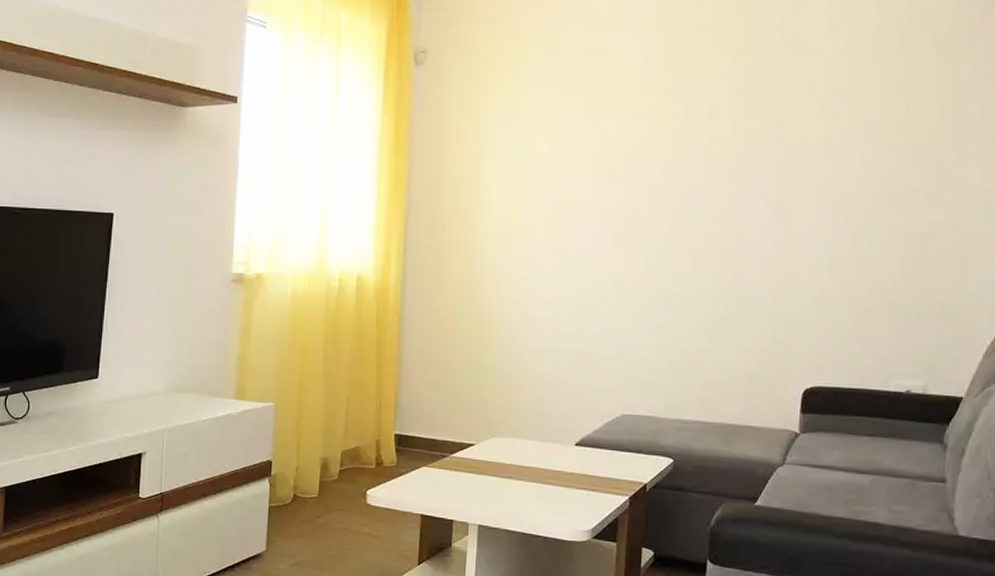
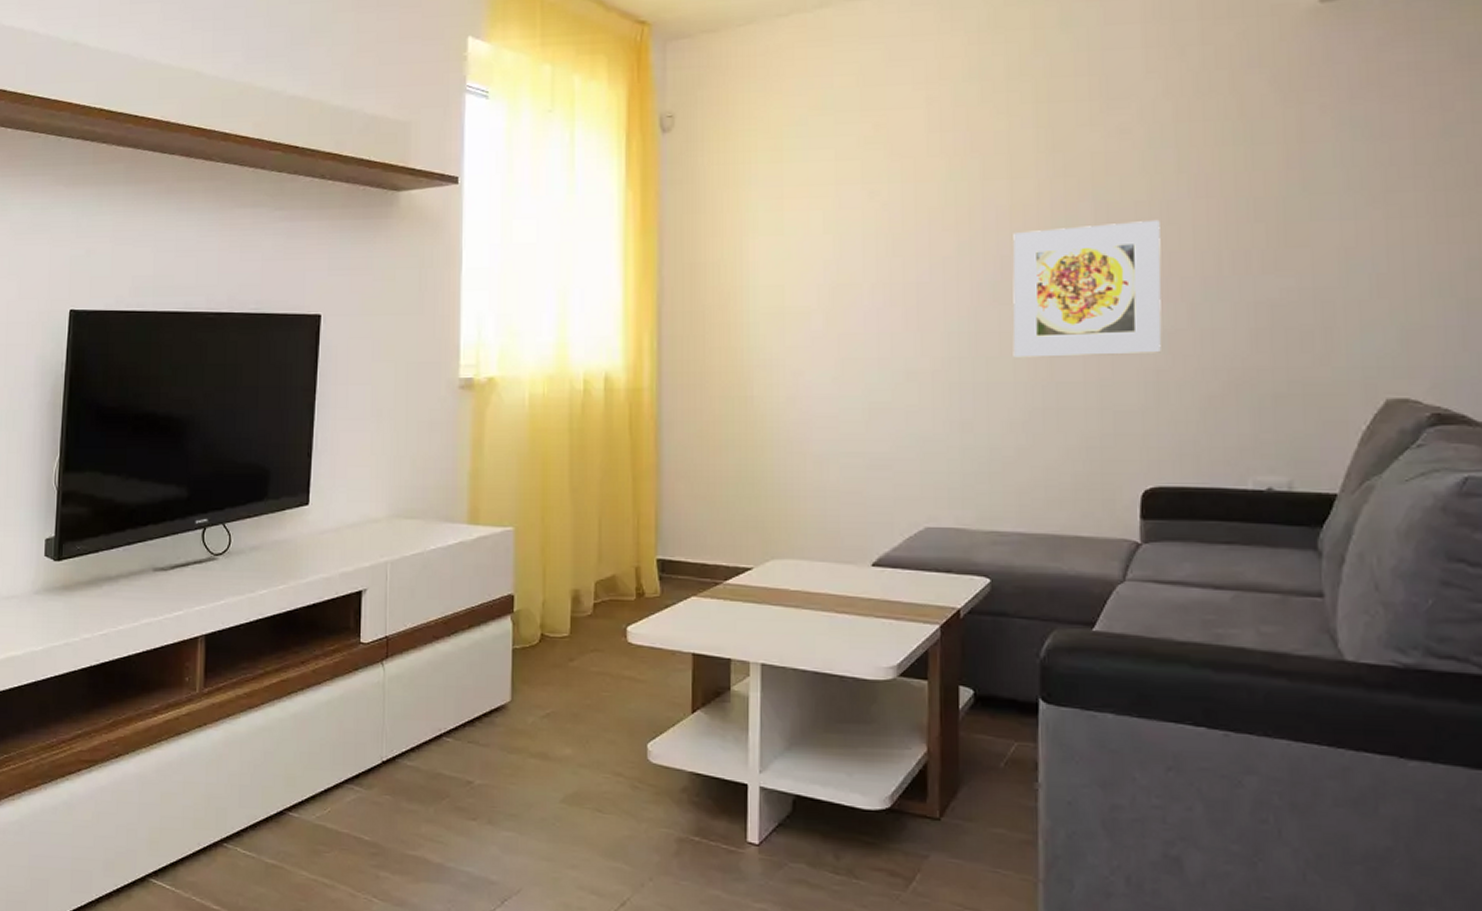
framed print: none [703,159,833,274] -> present [1012,219,1162,358]

